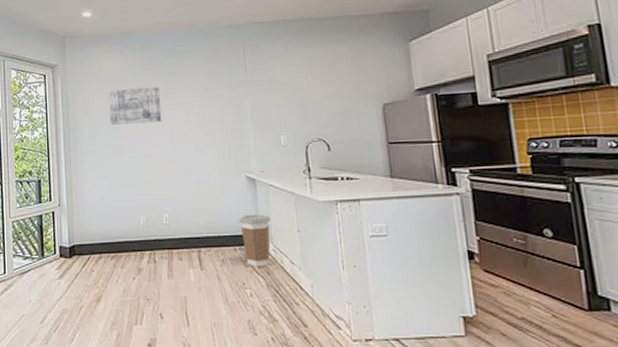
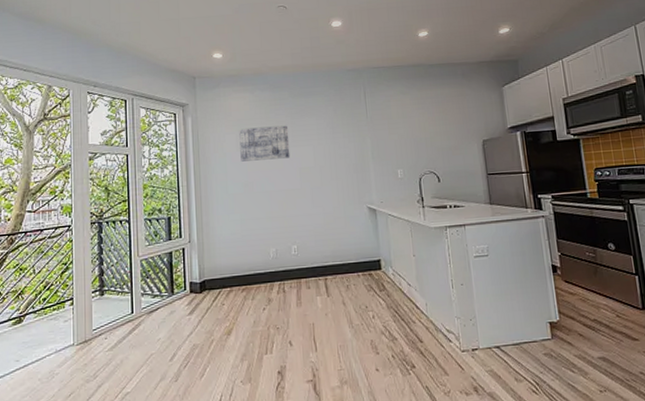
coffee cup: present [238,214,271,267] -> none [361,241,390,291]

